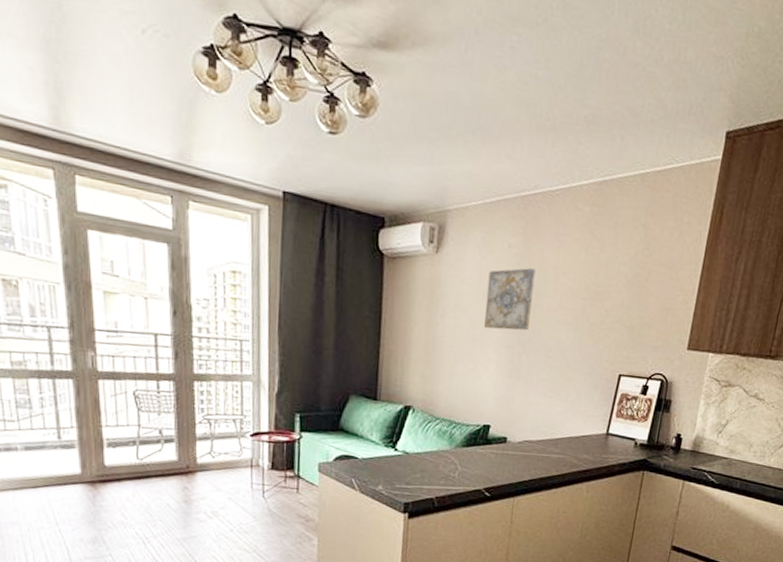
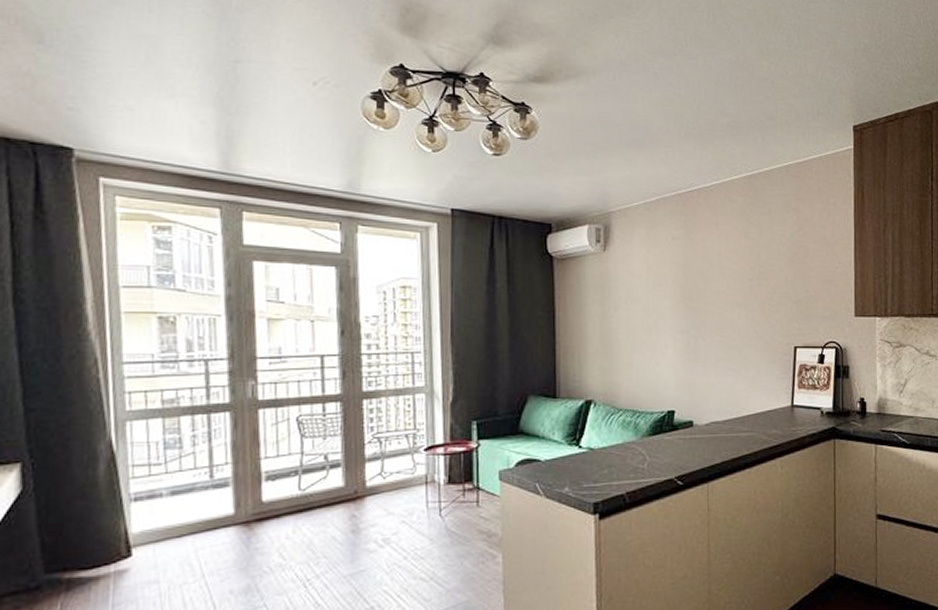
wall art: present [484,268,536,331] -> none [656,257,701,316]

